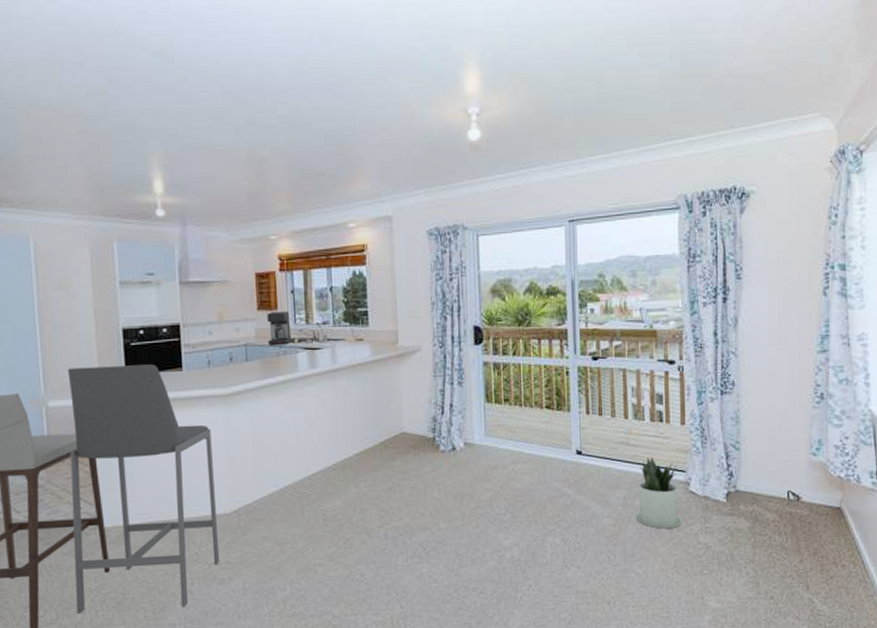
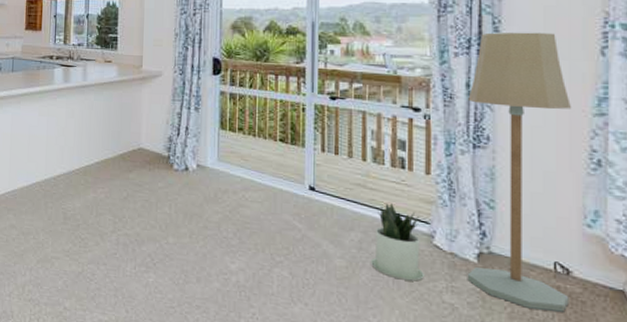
coffee maker: present [267,311,292,345] -> none [31,32,51,60]
floor lamp: none [716,277,801,536] -> present [467,32,572,312]

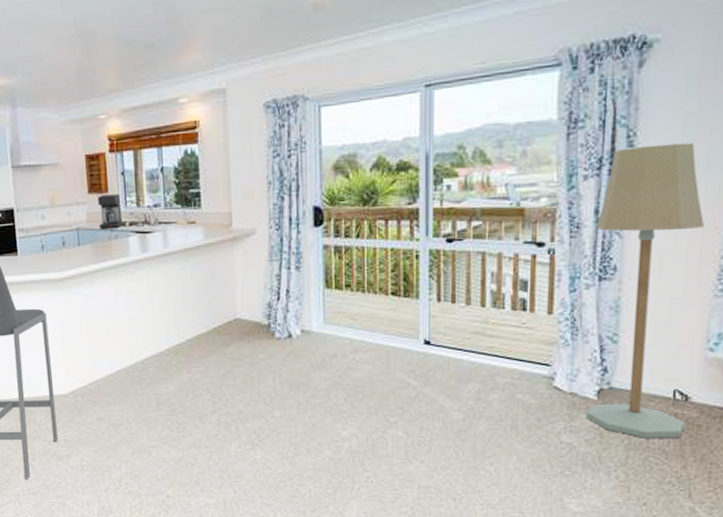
coffee maker: none [31,32,51,60] -> present [98,194,123,229]
planter: present [370,203,424,282] -> none [488,349,543,426]

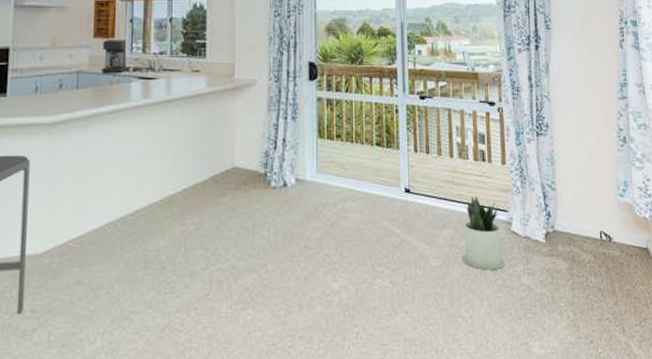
planter: none [488,349,543,426] -> present [461,196,506,270]
floor lamp: present [586,142,705,438] -> none [531,29,612,277]

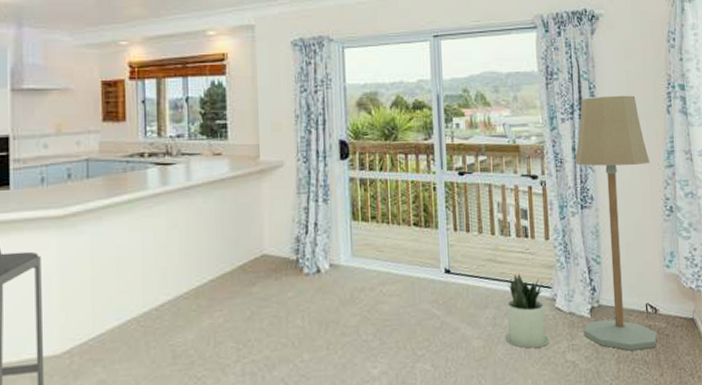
coffee maker: present [102,40,127,73] -> none [113,123,141,160]
floor lamp: none [531,29,612,277] -> present [575,95,658,351]

